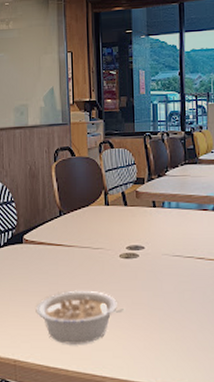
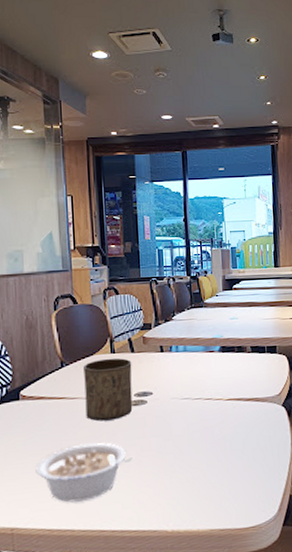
cup: none [80,210,125,270] -> present [84,358,133,422]

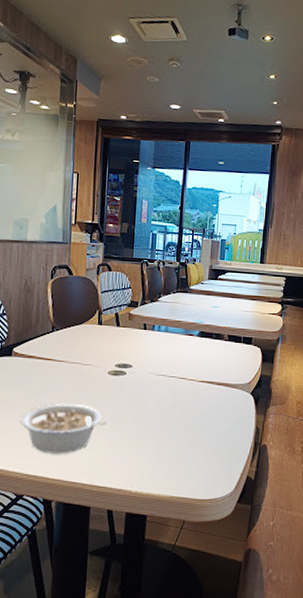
cup: present [84,358,133,422] -> none [70,328,116,386]

